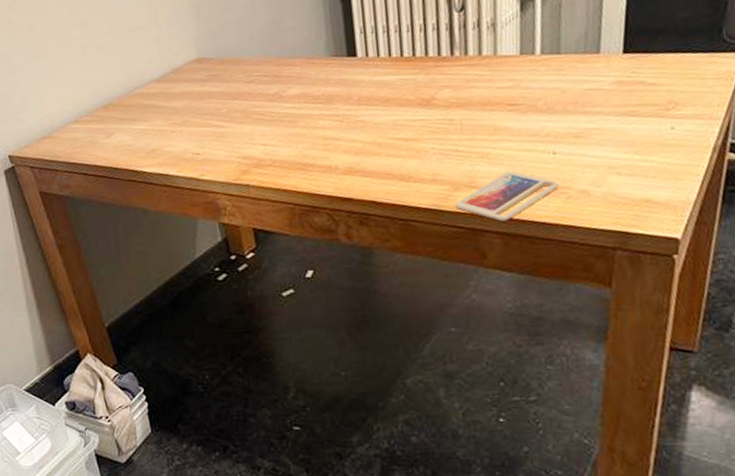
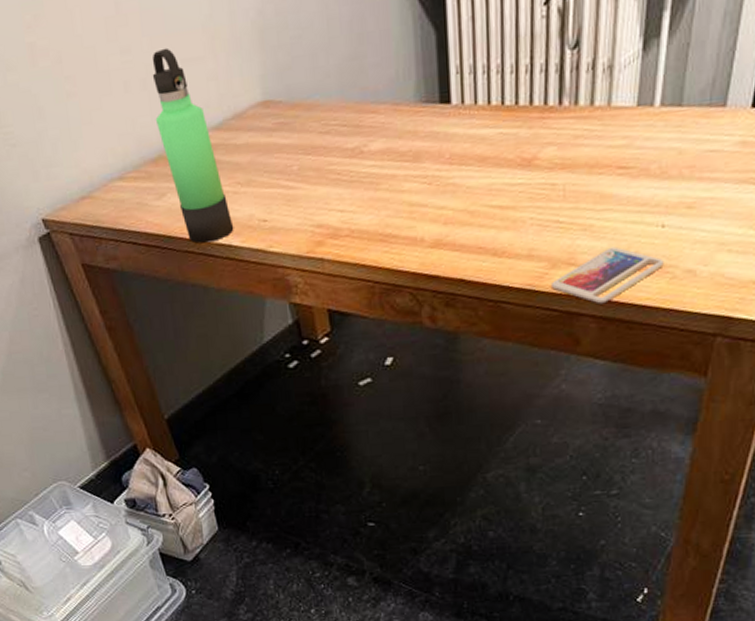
thermos bottle: none [106,20,171,174] -> present [152,47,234,243]

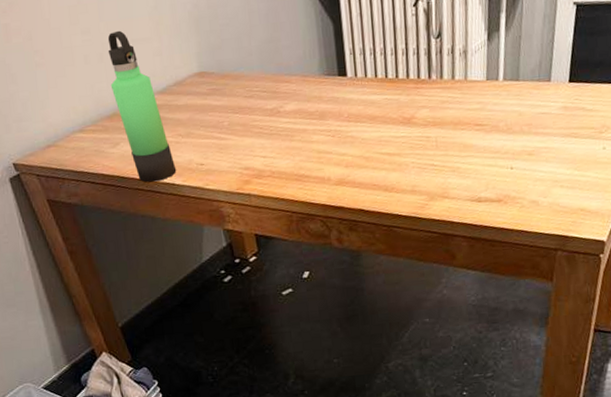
smartphone: present [550,246,664,305] -> none [430,183,514,228]

